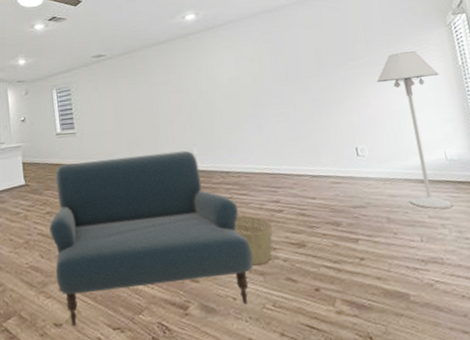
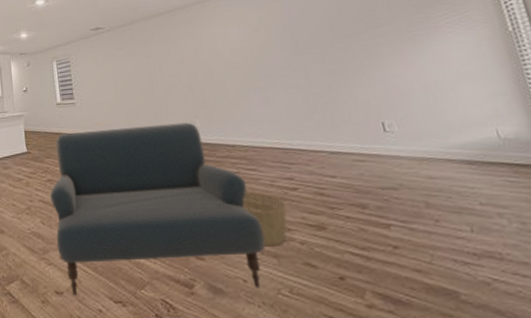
floor lamp: present [376,51,452,209] -> none [404,17,511,196]

